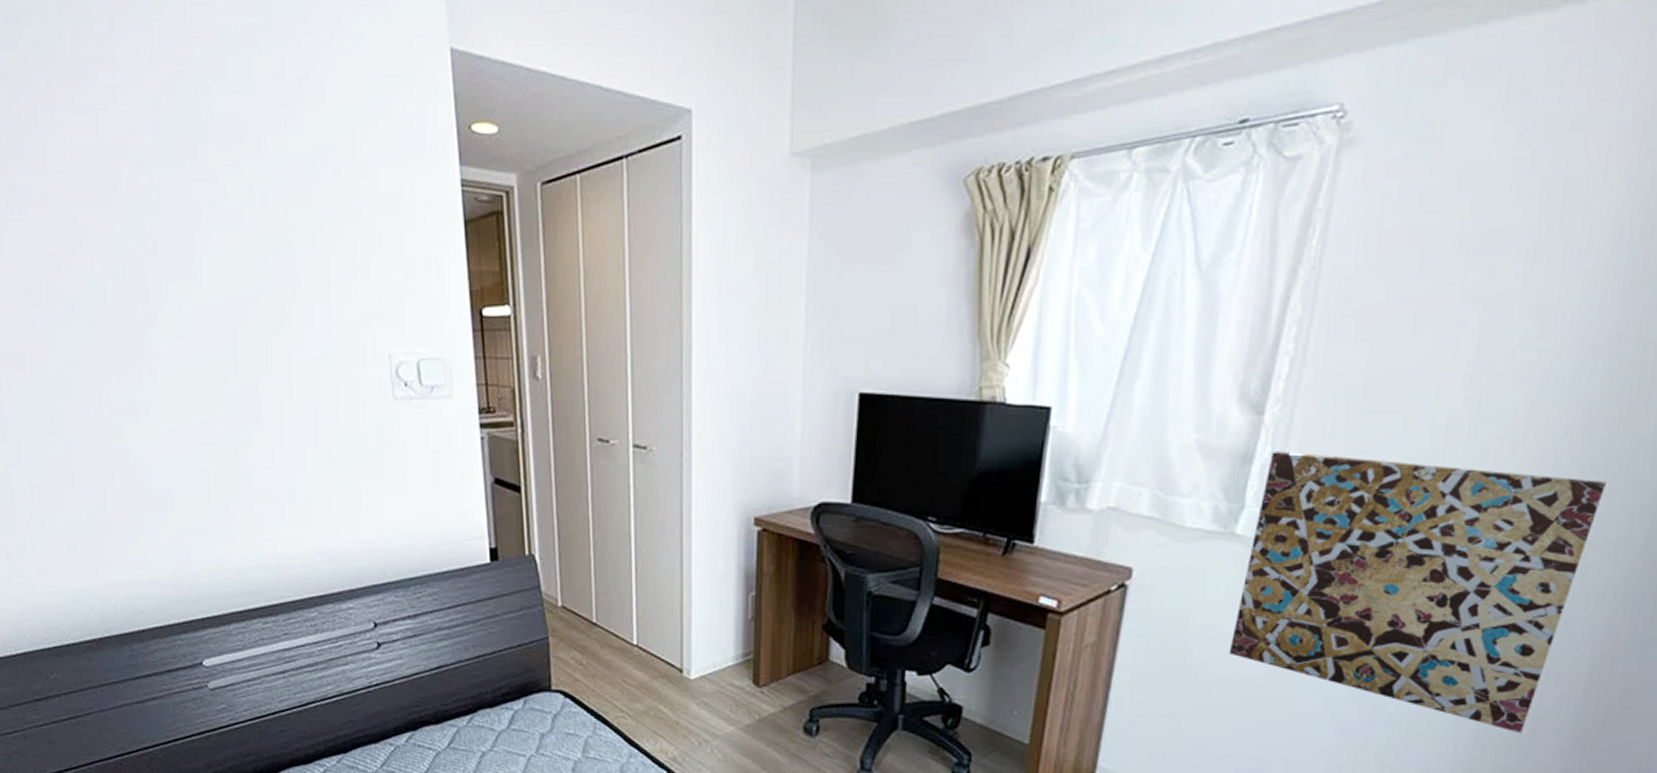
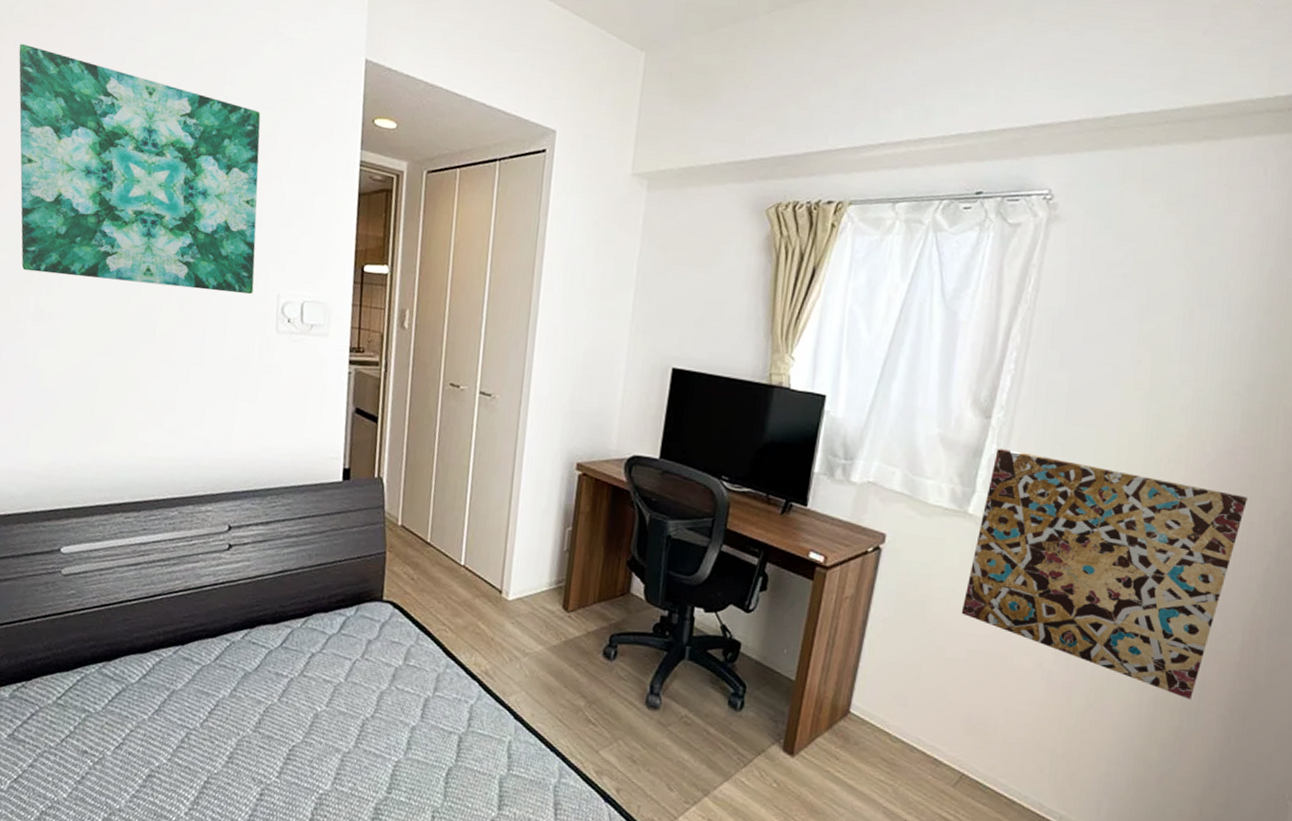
wall art: none [53,85,361,359] -> present [18,43,261,295]

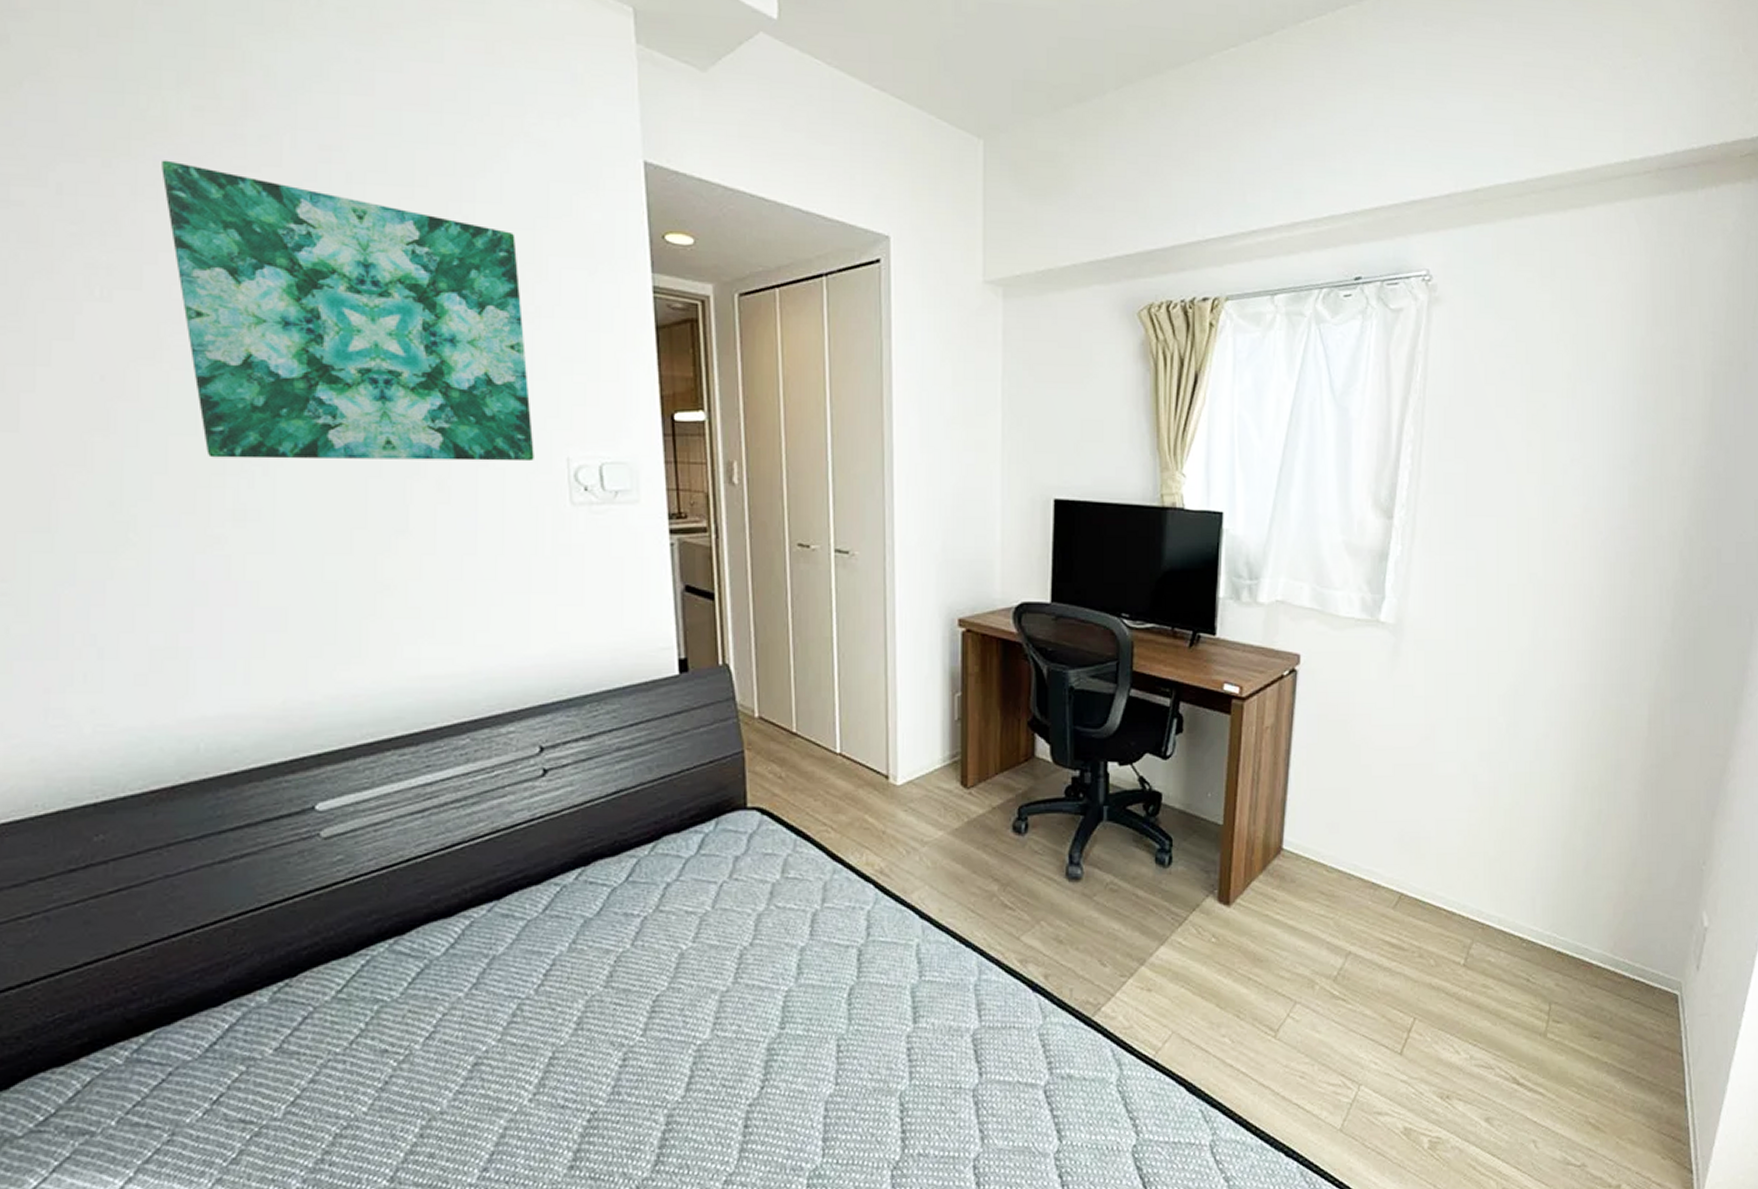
wall art: present [961,448,1247,699] -> none [1383,548,1641,781]

